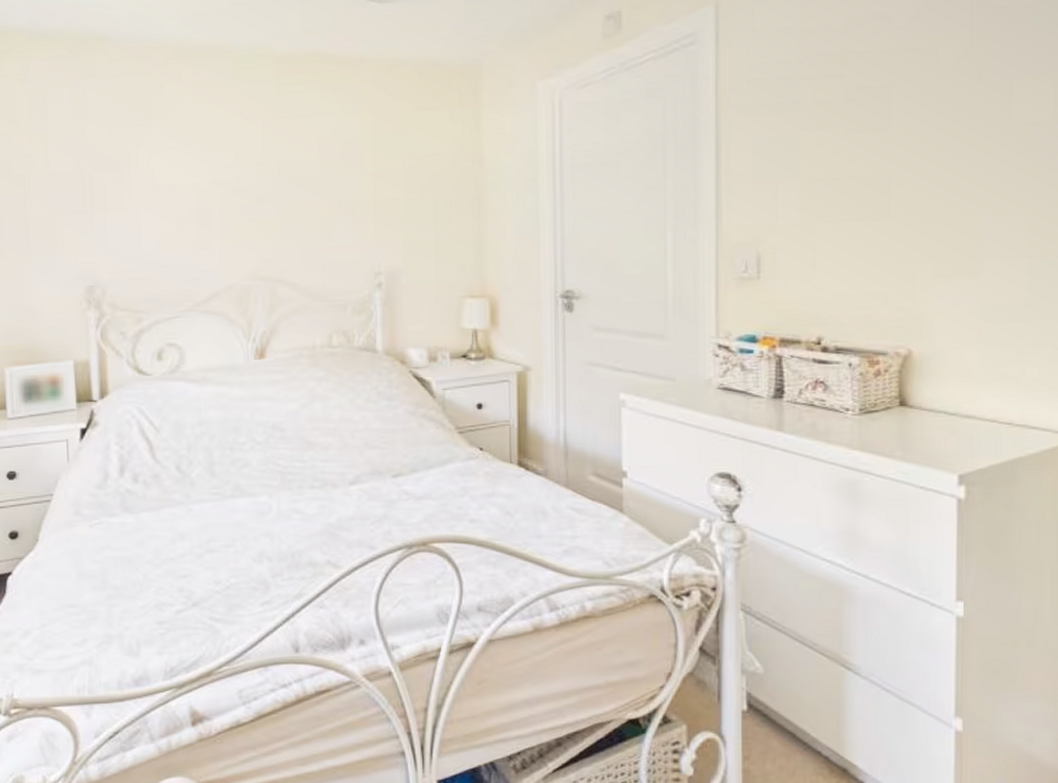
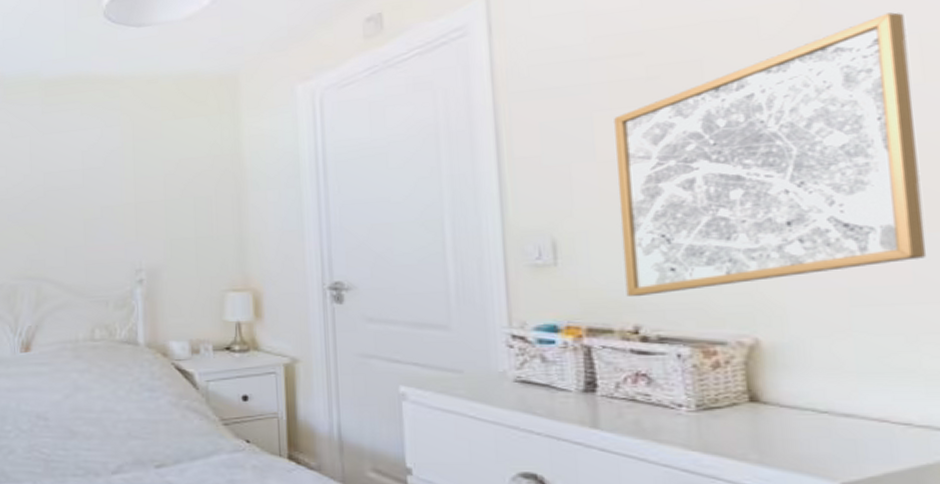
wall art: none [813,54,1046,311] -> present [614,12,927,297]

